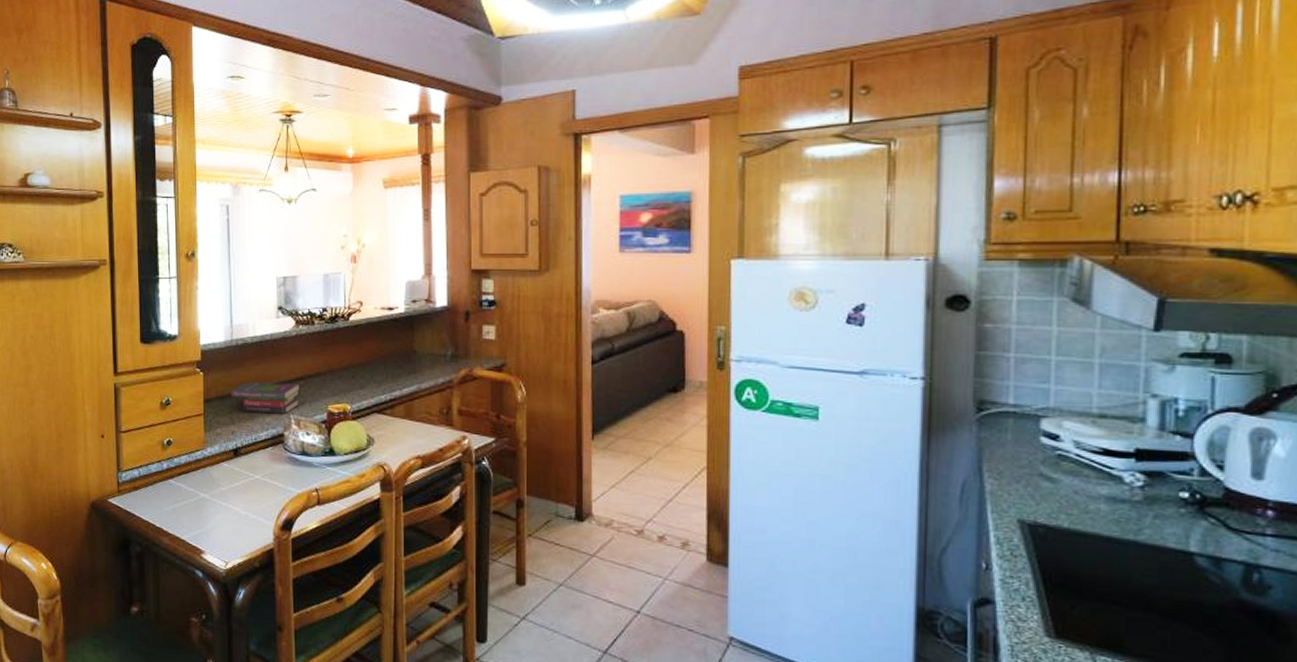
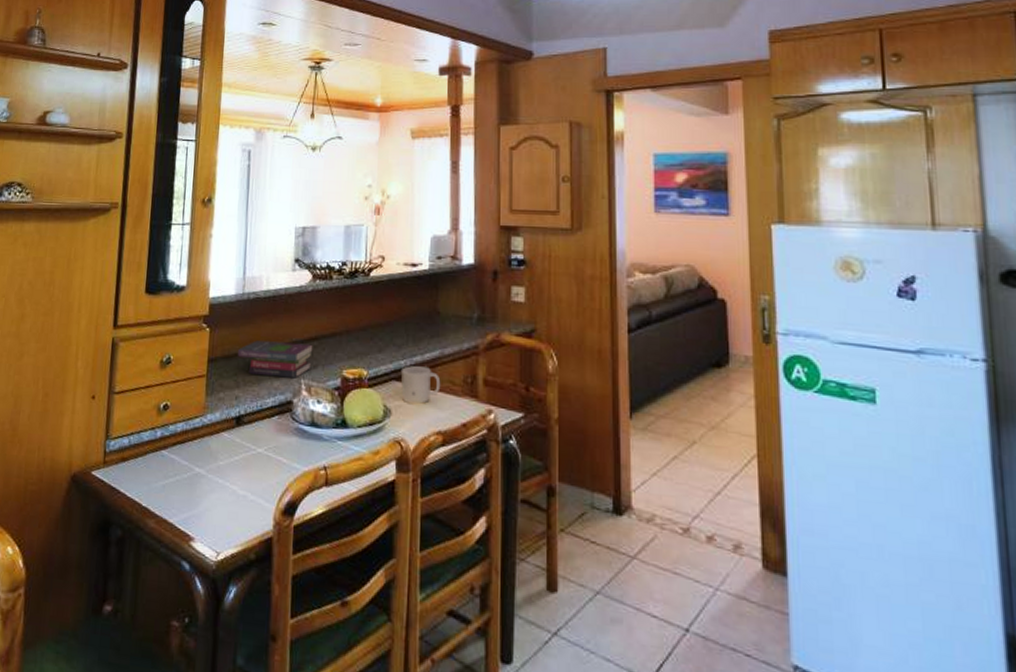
mug: none [381,400,419,434] -> present [400,366,441,405]

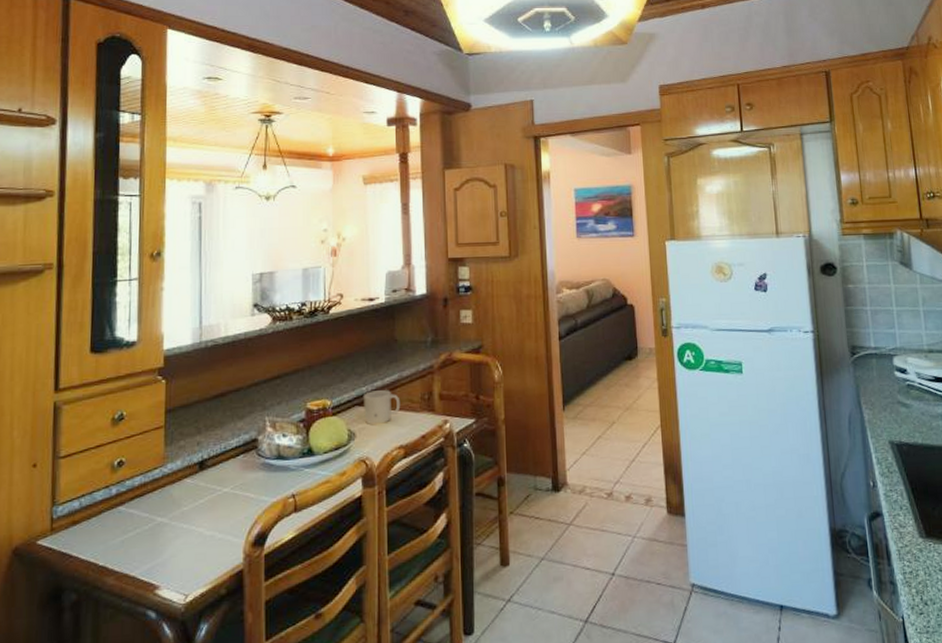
books: present [237,340,313,379] -> none [197,383,276,419]

